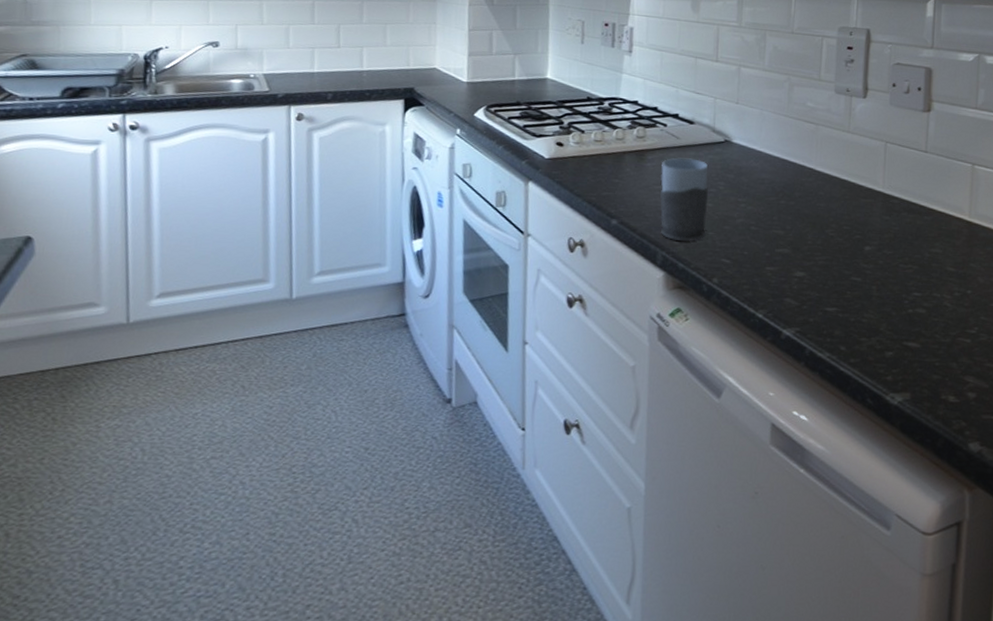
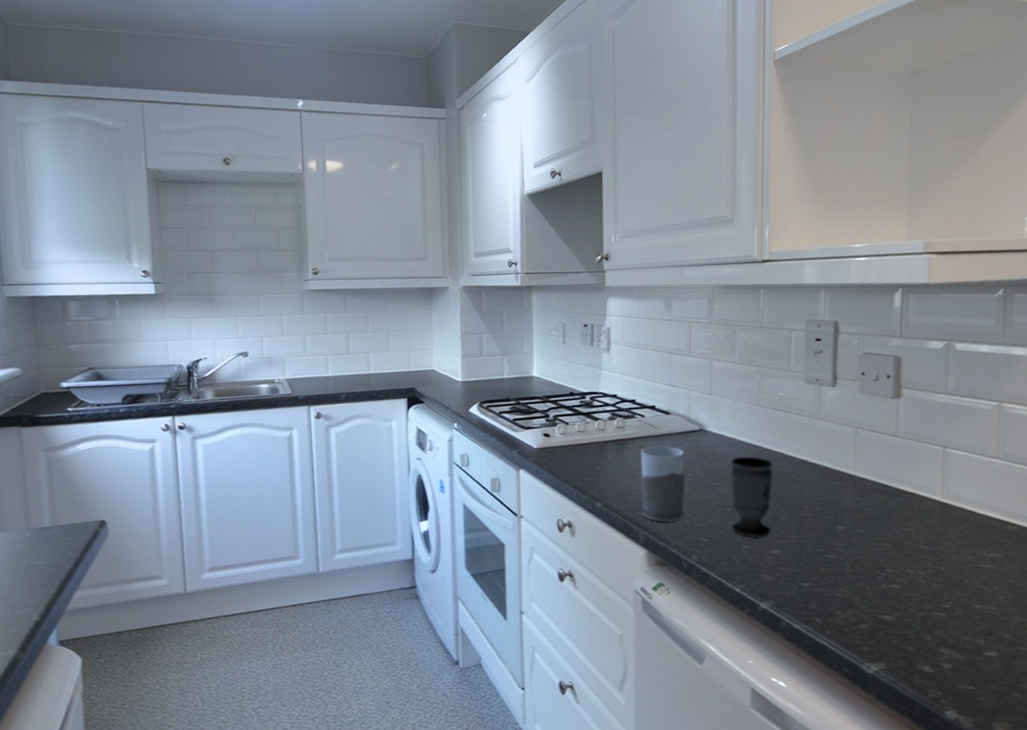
cup: none [755,170,800,259] -> present [730,456,773,538]

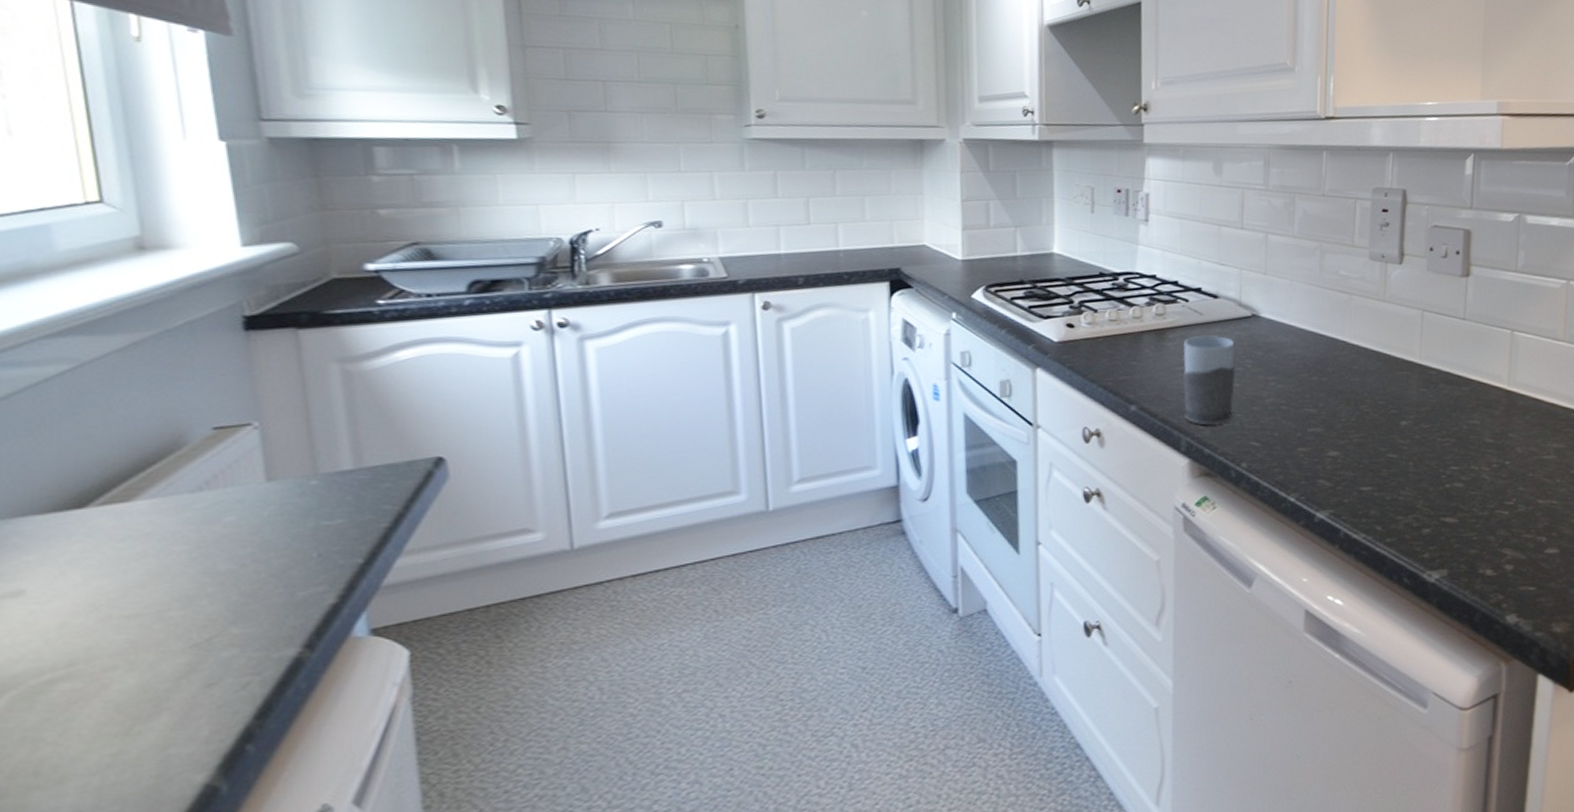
cup: present [730,456,773,538] -> none [1286,345,1333,439]

